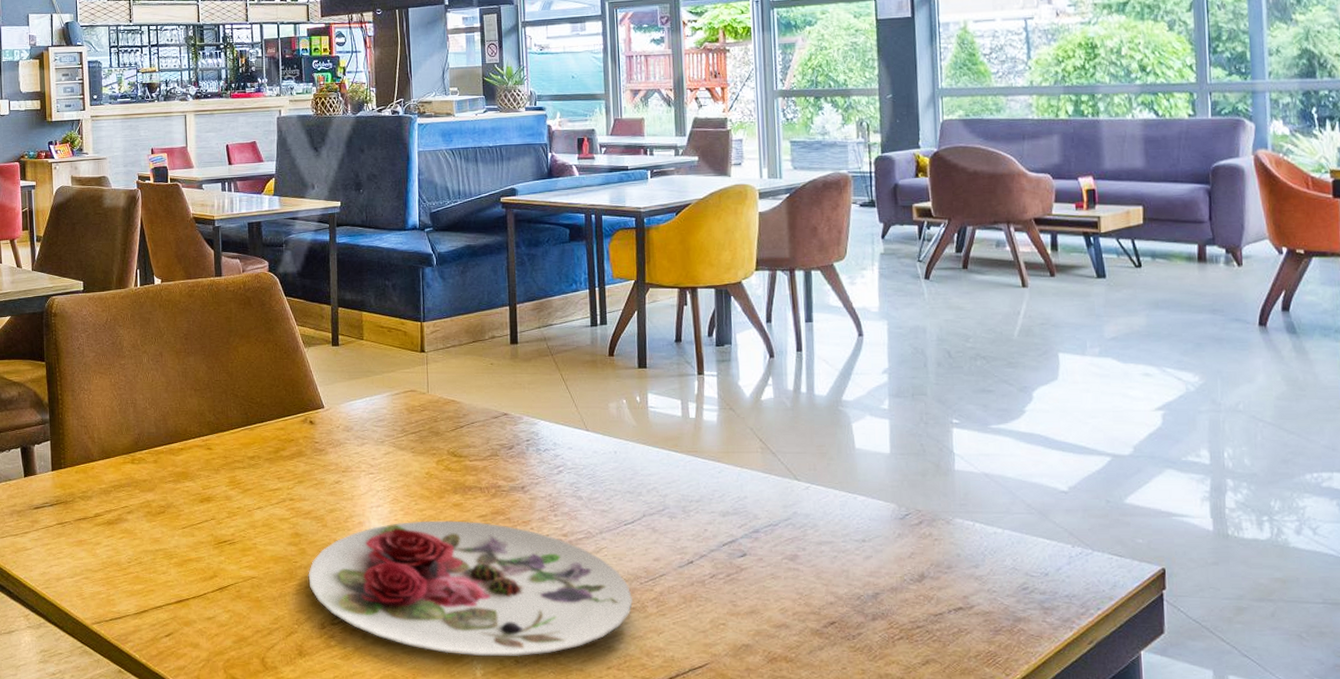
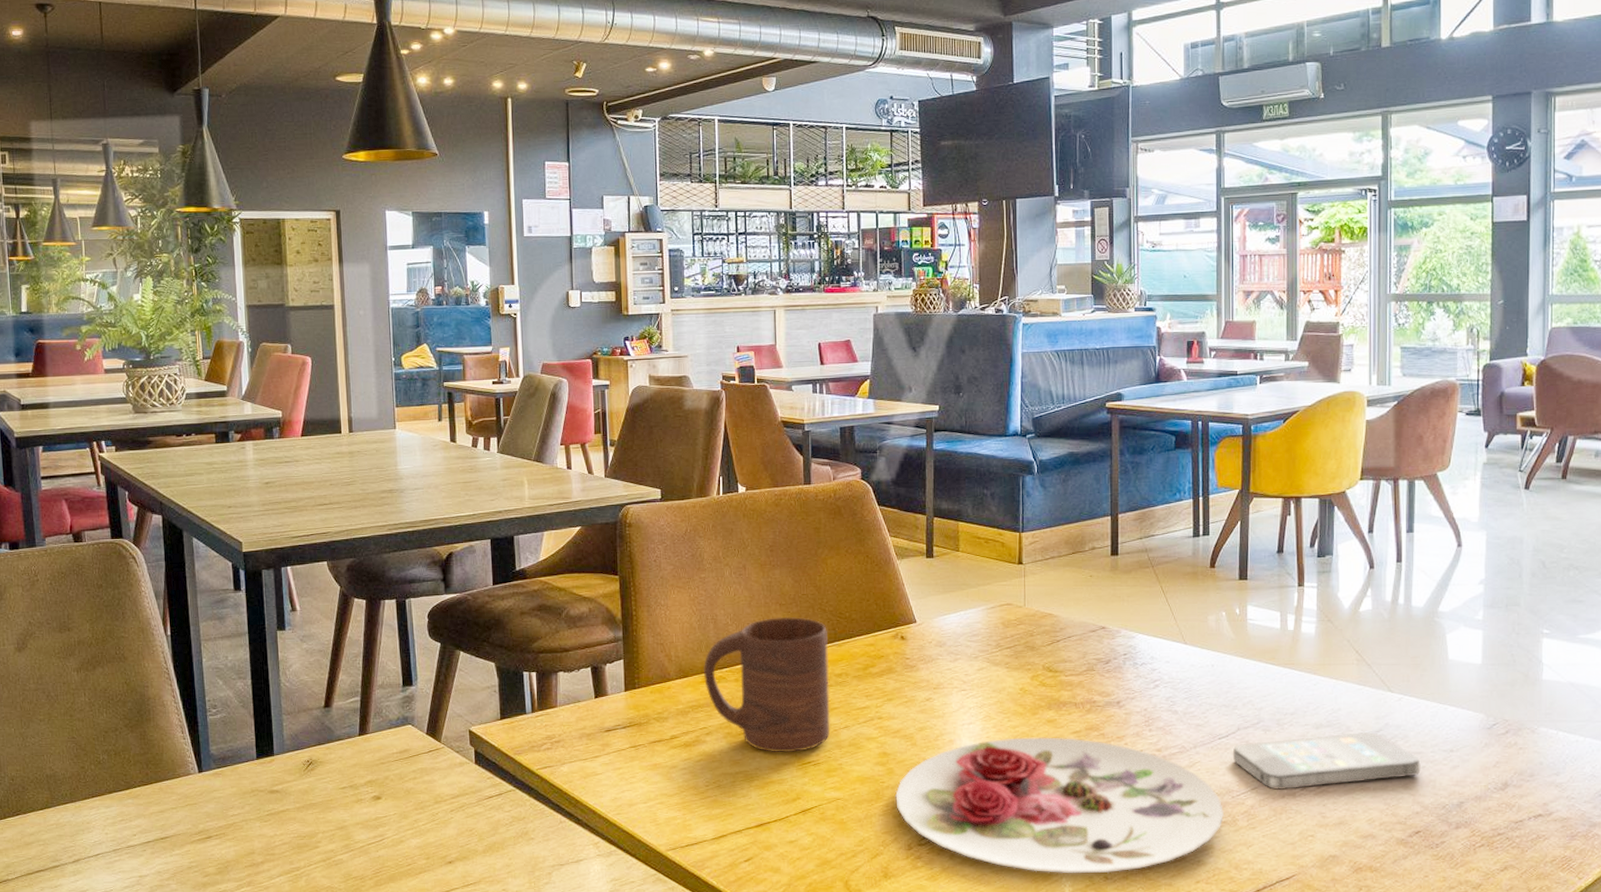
cup: none [124,401,245,532] -> present [703,616,830,753]
smartphone: none [638,520,833,578] -> present [1232,731,1421,791]

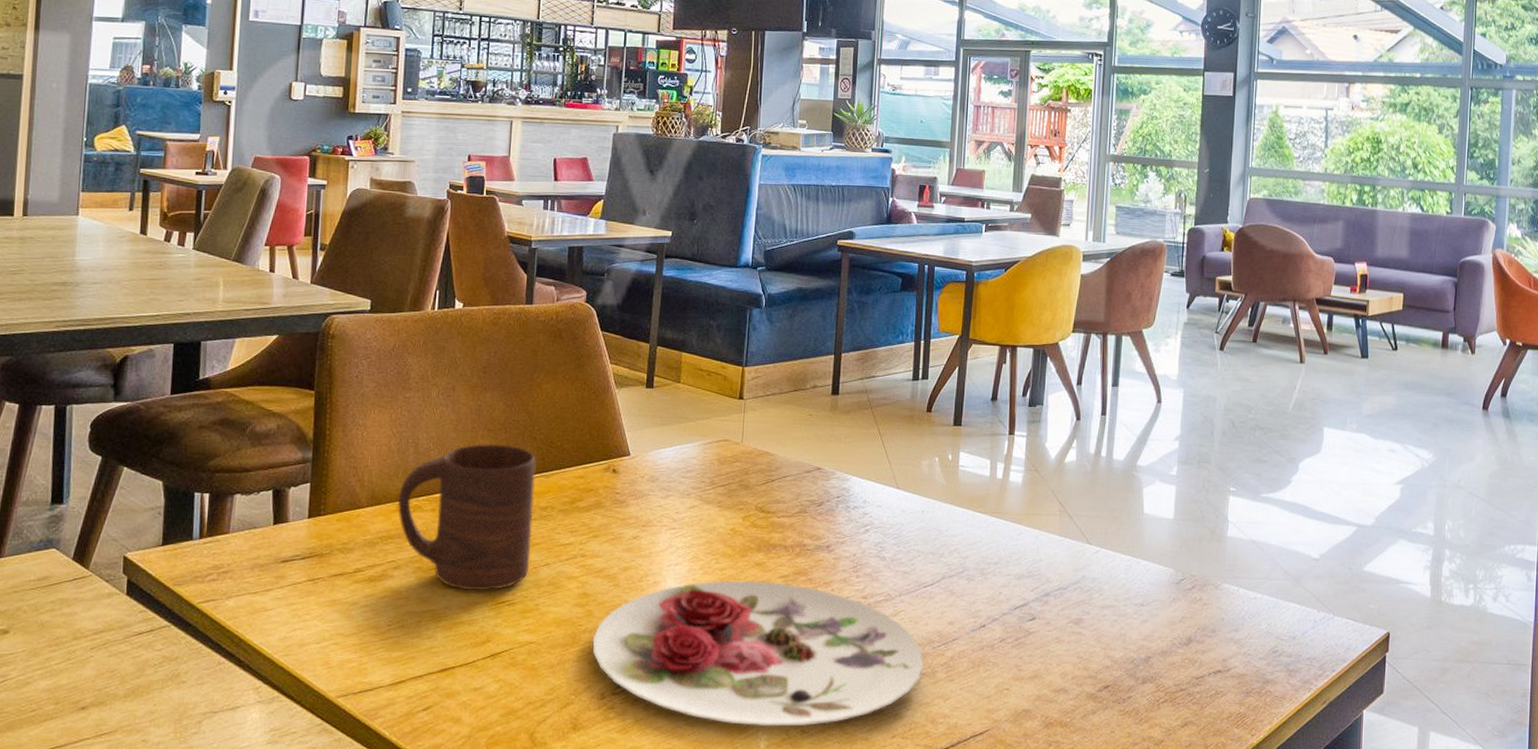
smartphone: present [1232,731,1421,791] -> none [936,583,1113,642]

